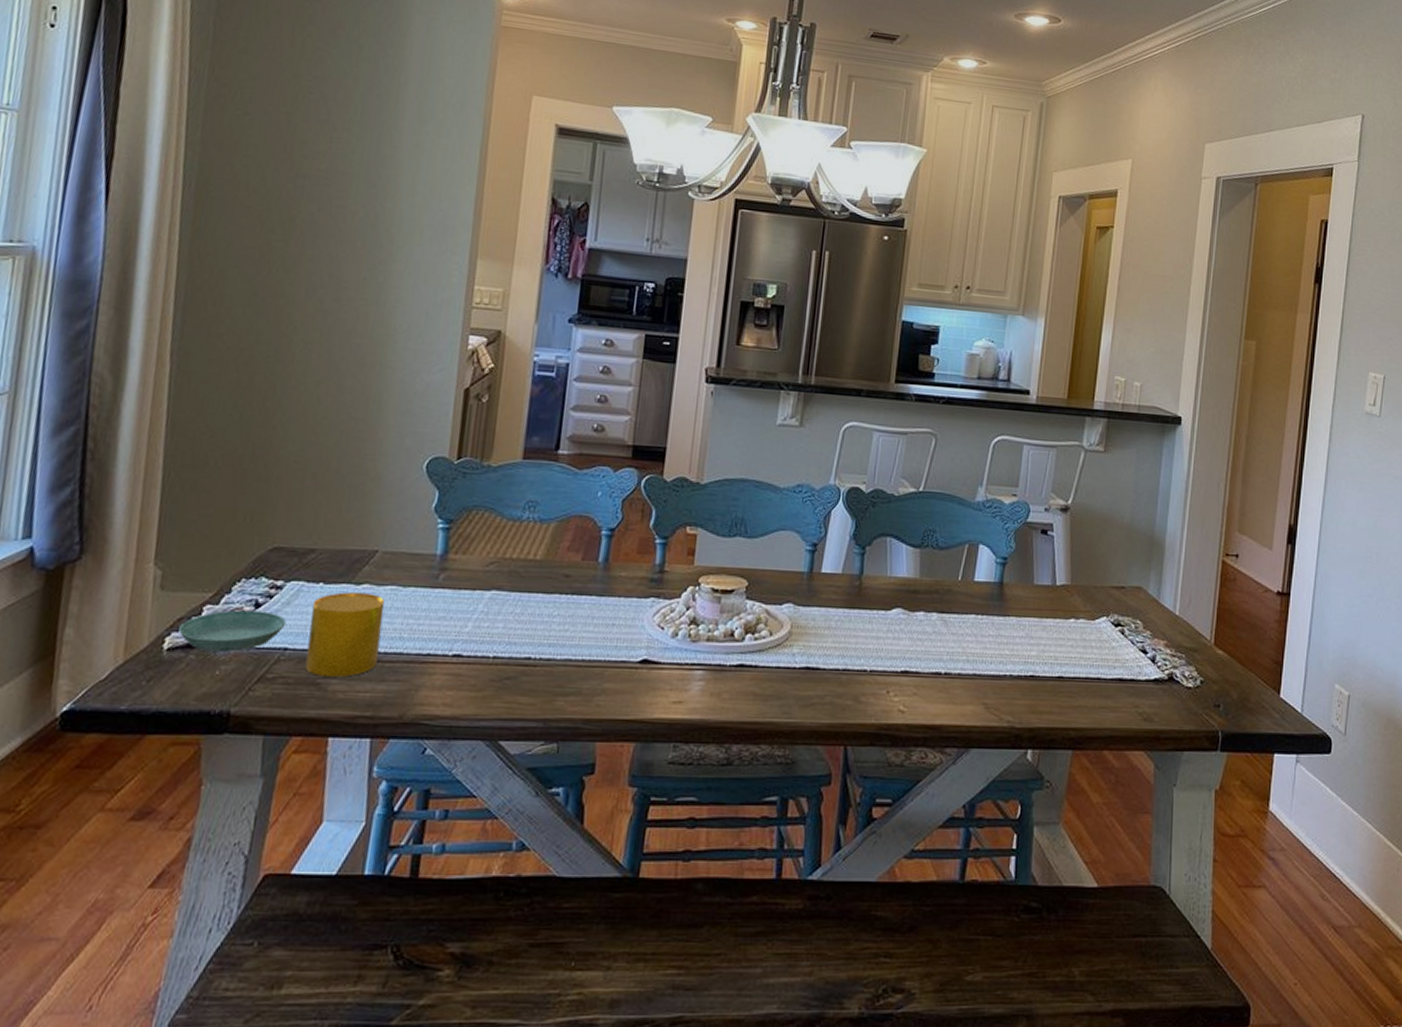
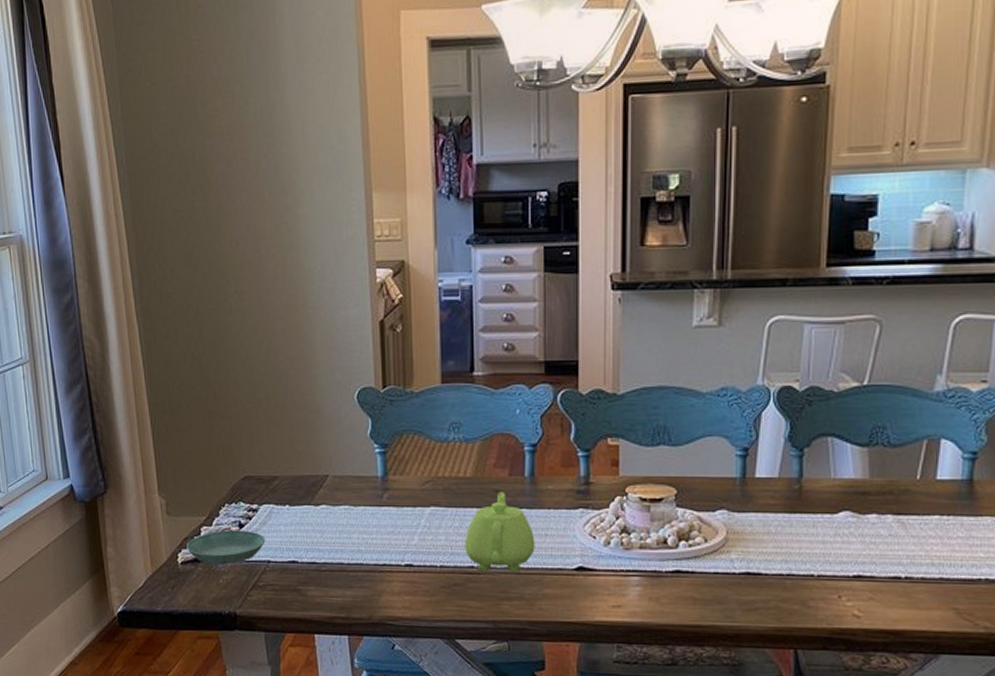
cup: present [305,592,385,677] -> none [283,513,343,584]
teapot: none [523,577,601,664] -> present [464,492,535,572]

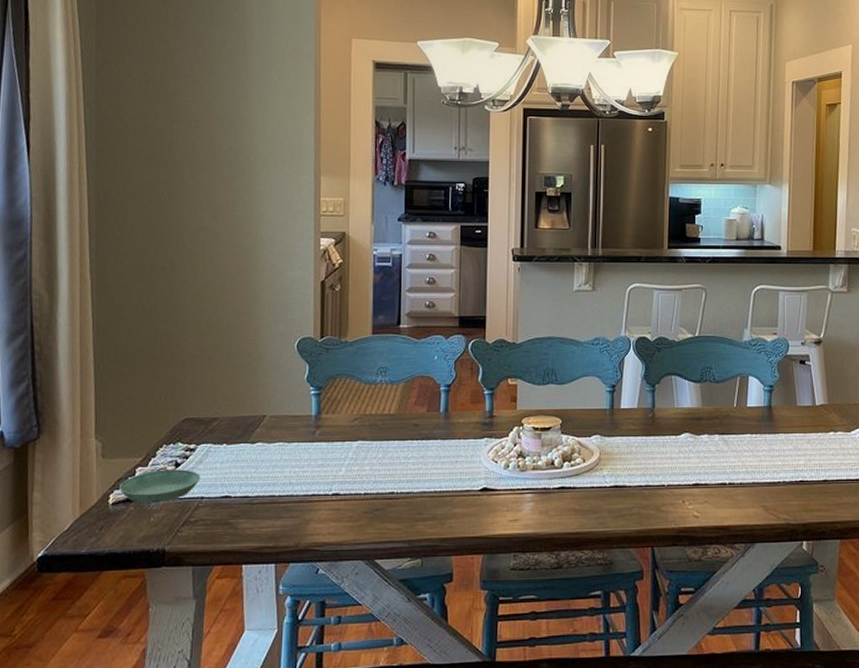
teapot: present [464,492,535,572] -> none [386,426,447,497]

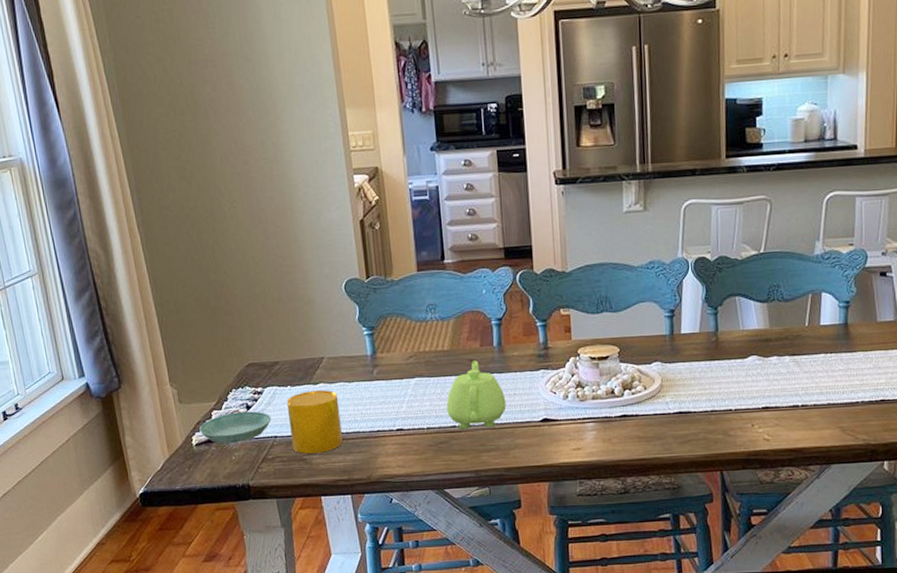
cup: none [218,450,275,517] -> present [286,390,343,454]
teapot: none [386,426,447,497] -> present [446,360,506,430]

